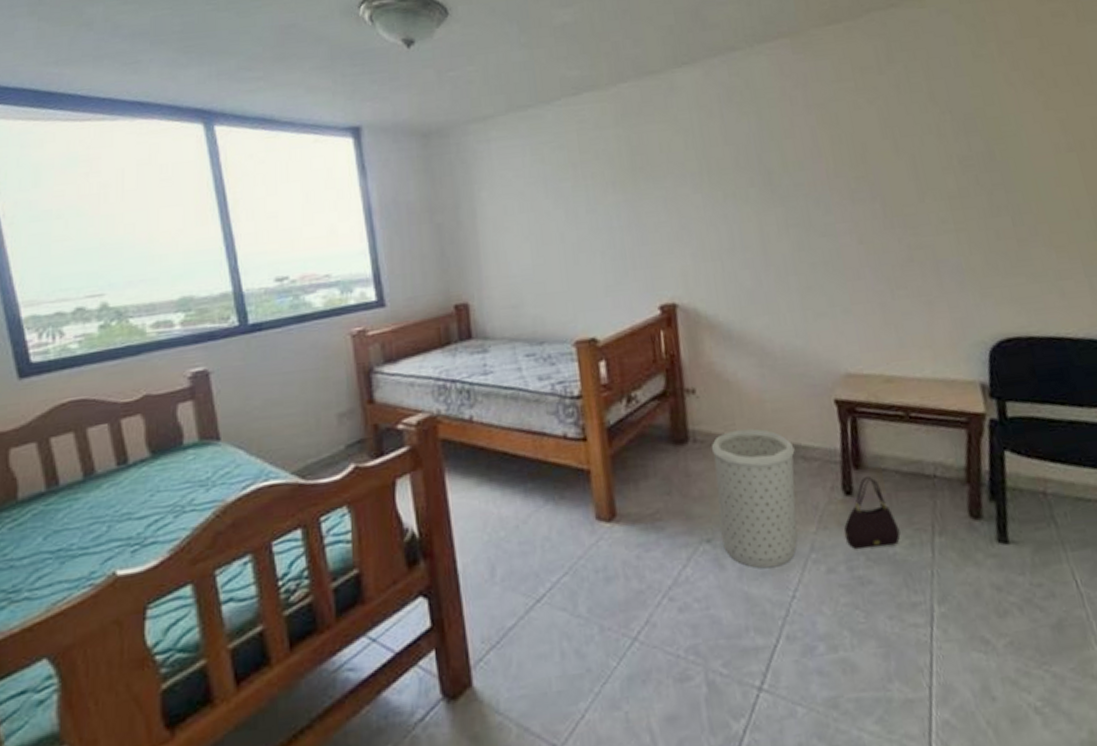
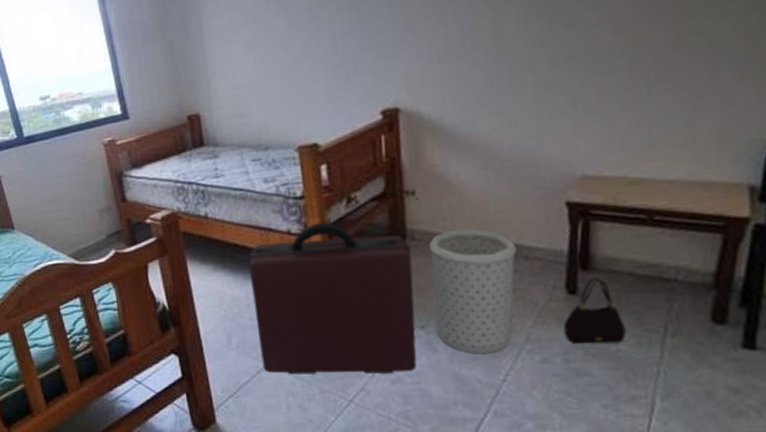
briefcase: none [518,424,705,612] -> present [248,222,417,375]

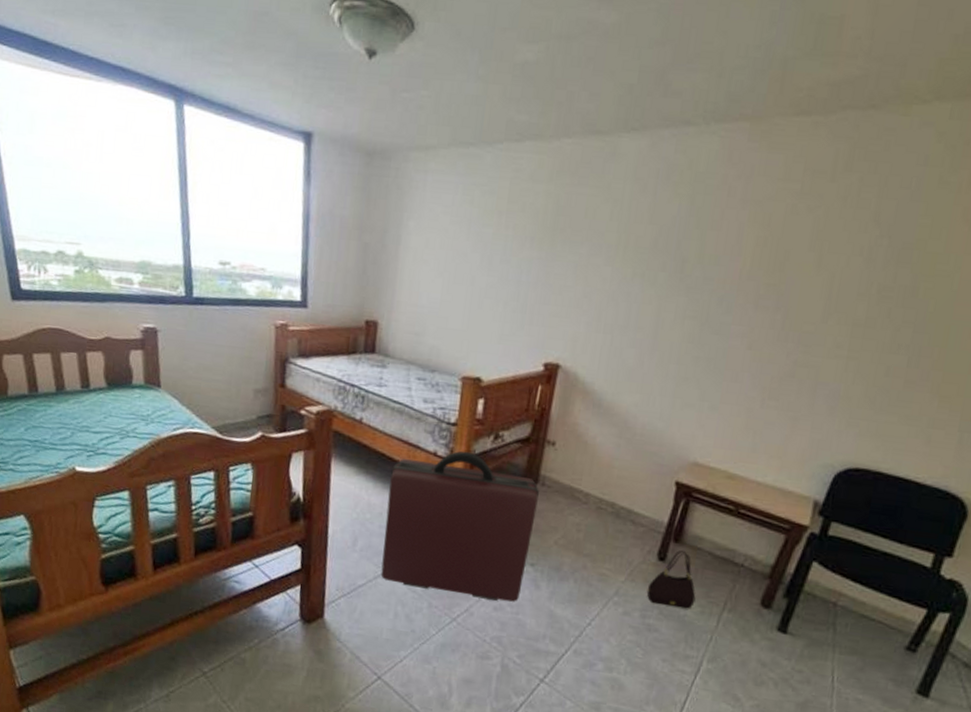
laundry basket: present [428,229,517,354] -> none [543,484,627,599]

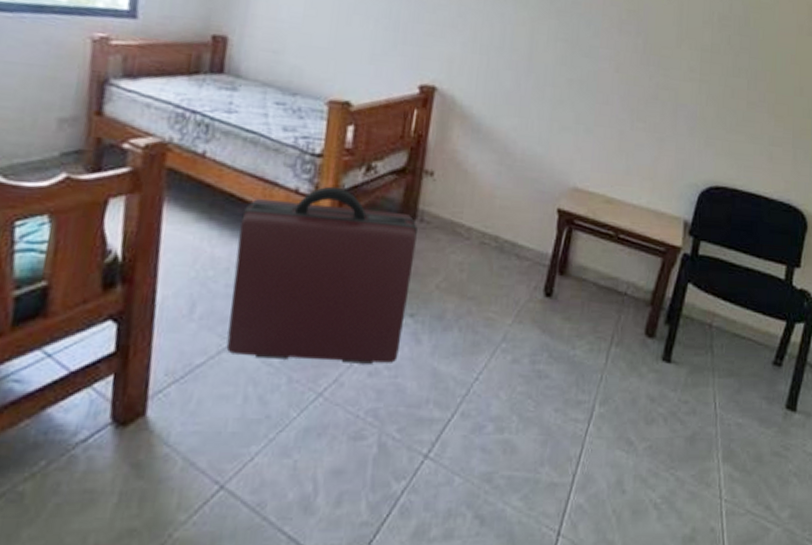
handbag: present [646,549,696,609] -> none [535,282,584,348]

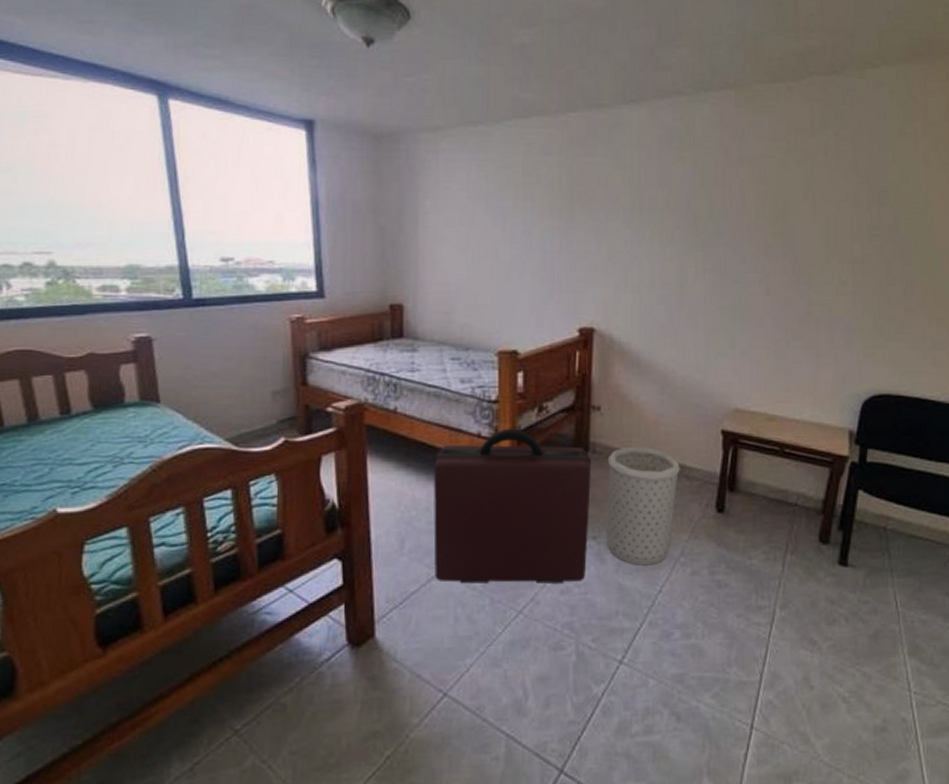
laundry basket: none [424,218,511,350] -> present [606,447,680,566]

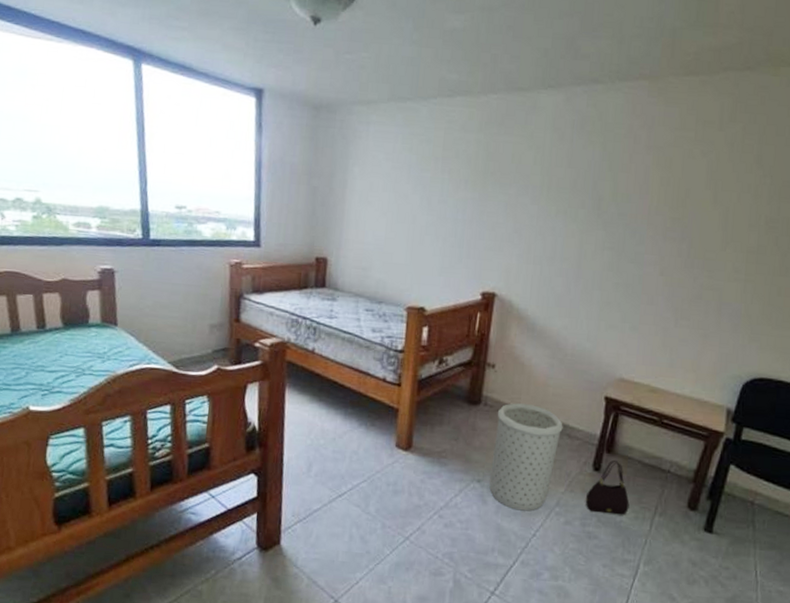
briefcase: present [433,428,591,584] -> none [335,376,482,518]
handbag: none [711,498,759,558] -> present [585,459,630,515]

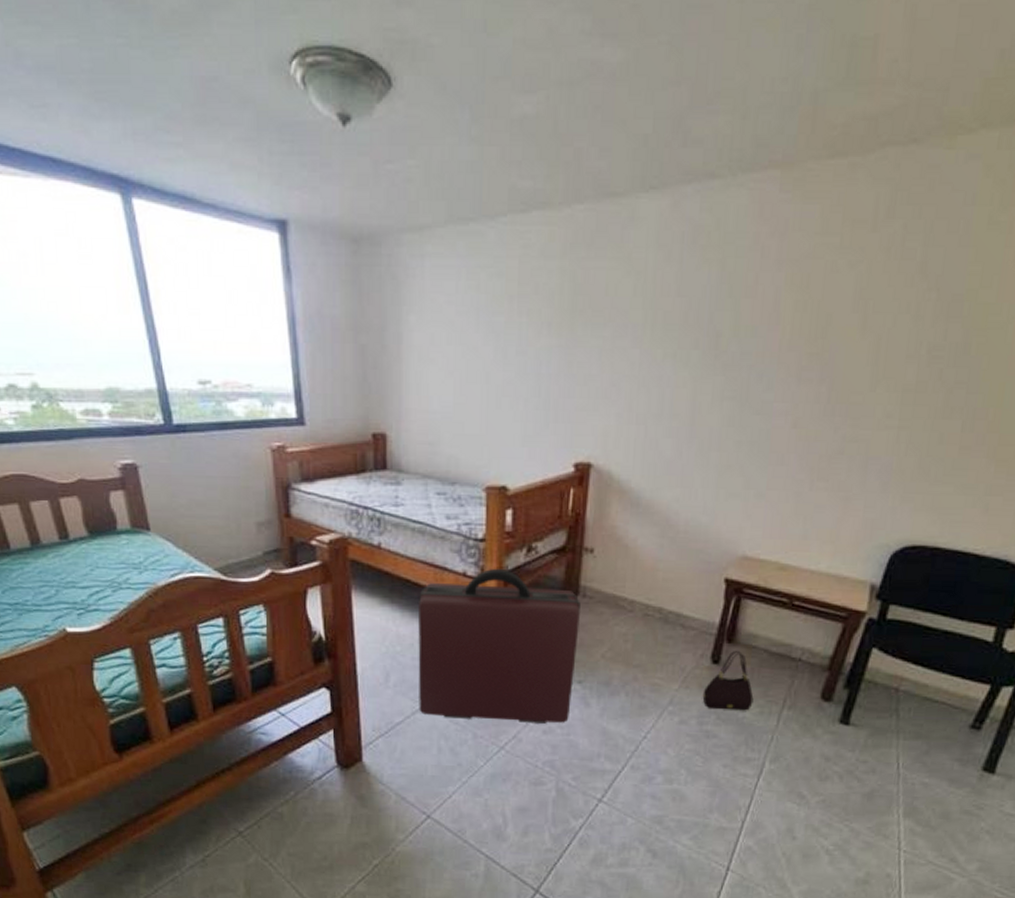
briefcase: none [335,376,482,518] -> present [418,568,580,724]
laundry basket: present [489,403,563,512] -> none [592,592,676,712]

